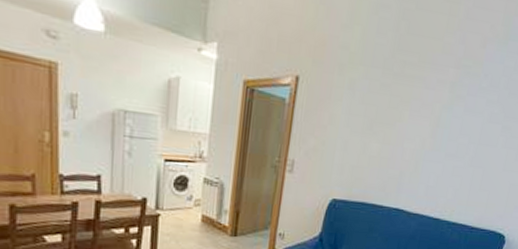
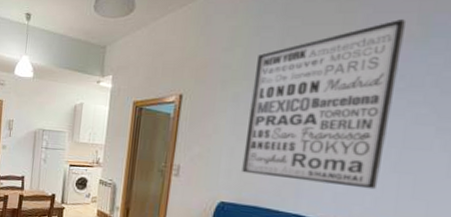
wall art: none [353,17,495,183] -> present [242,19,407,190]

